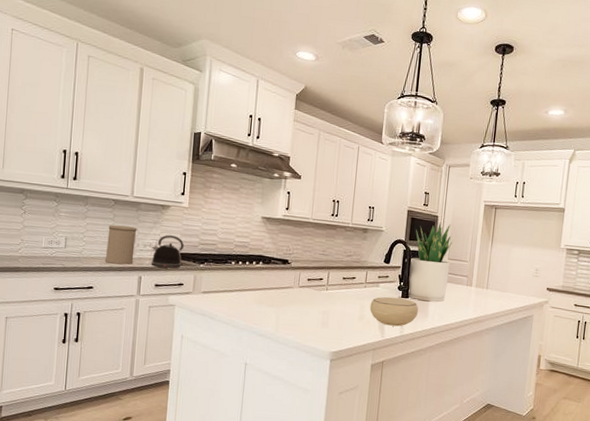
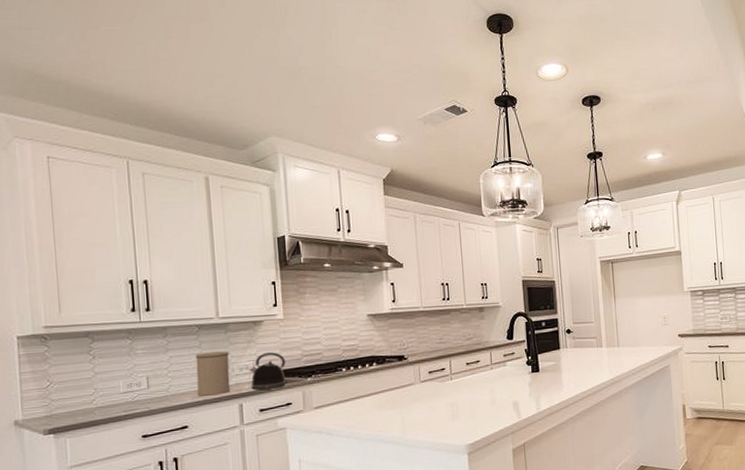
bowl: present [369,296,419,327] -> none [500,373,553,405]
planter: present [408,222,453,302] -> none [534,286,578,372]

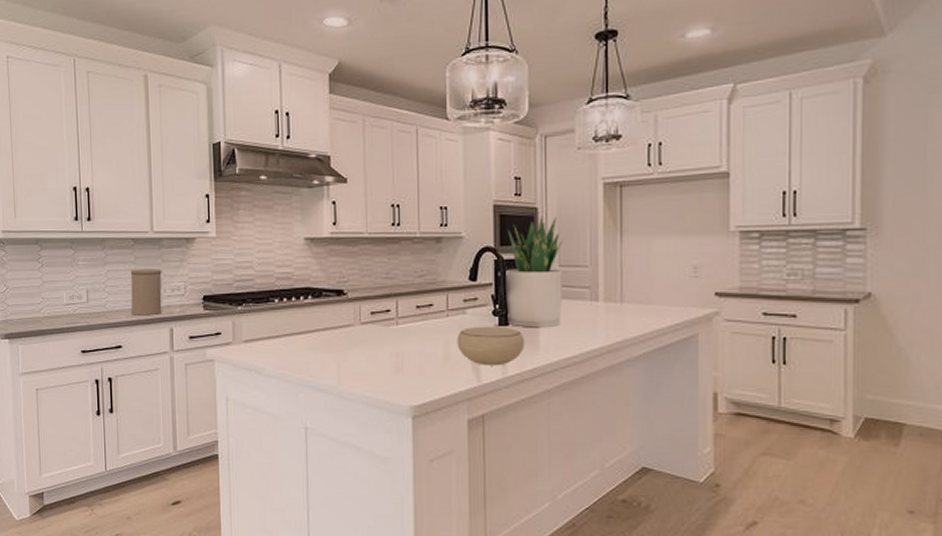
kettle: present [248,352,288,390] -> none [179,274,218,315]
bowl: none [500,373,553,405] -> present [457,326,526,366]
planter: none [534,286,578,372] -> present [506,215,563,328]

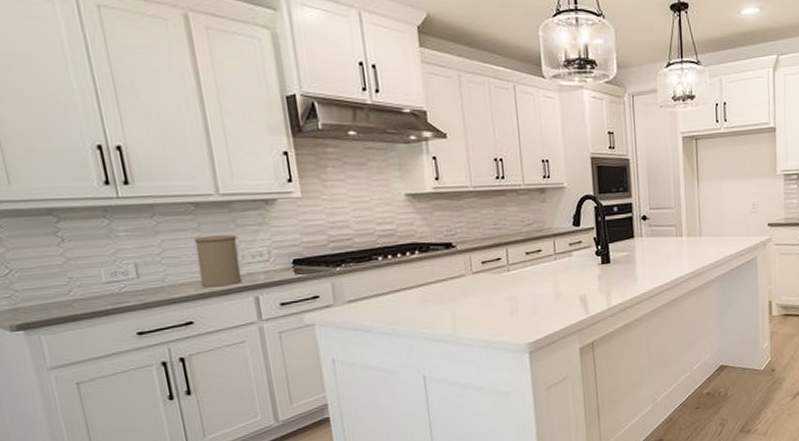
bowl: present [457,326,526,366] -> none [565,264,625,300]
planter: present [506,215,563,328] -> none [605,165,654,264]

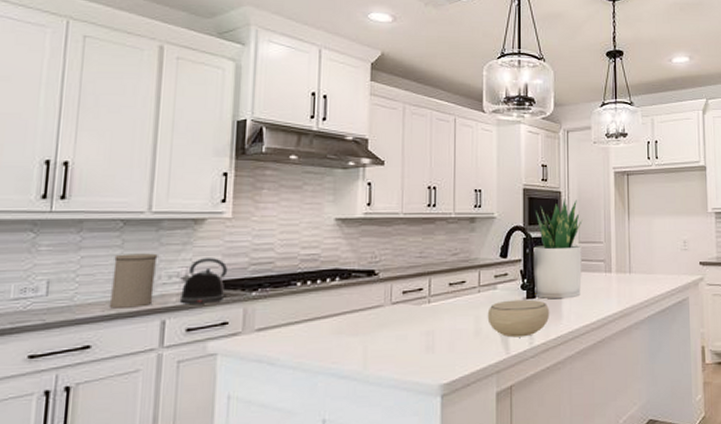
kettle: none [262,237,313,281] -> present [179,258,228,304]
bowl: none [565,264,625,300] -> present [487,299,550,338]
planter: none [605,165,654,264] -> present [533,198,583,299]

